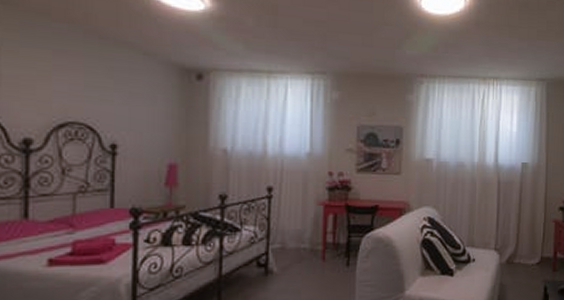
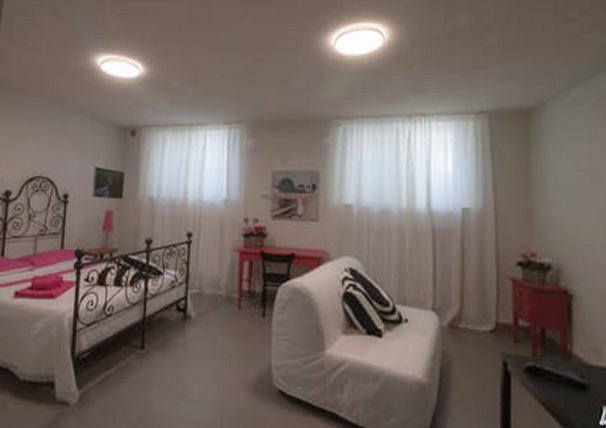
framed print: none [149,113,191,152] -> present [92,167,125,200]

